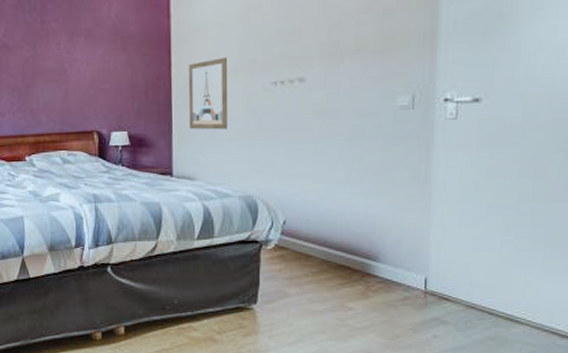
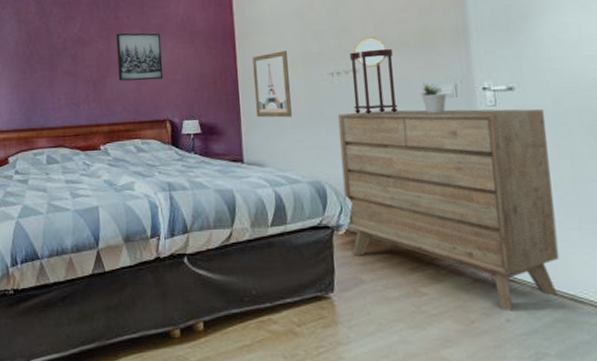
wall art: none [43,38,92,90] -> present [116,33,164,81]
dresser: none [276,122,512,328] -> present [337,109,560,312]
table lamp: none [295,42,347,128] -> present [350,37,398,115]
potted plant: none [371,93,402,128] -> present [419,83,447,114]

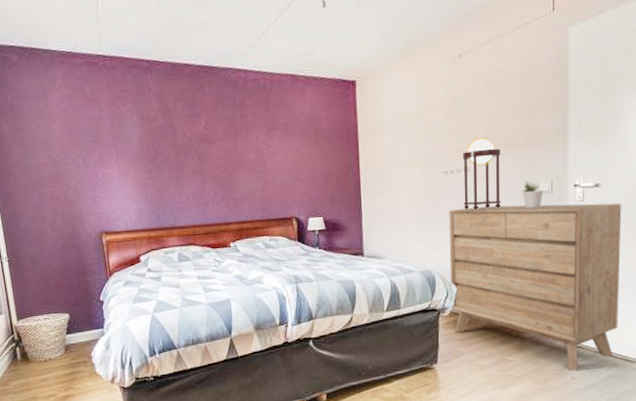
wall art: present [116,33,164,81] -> none [242,131,290,180]
wall art: present [253,51,292,118] -> none [374,150,408,214]

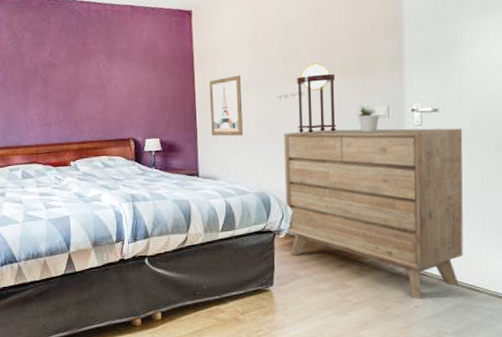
wall art: none [374,150,408,214] -> present [209,75,243,137]

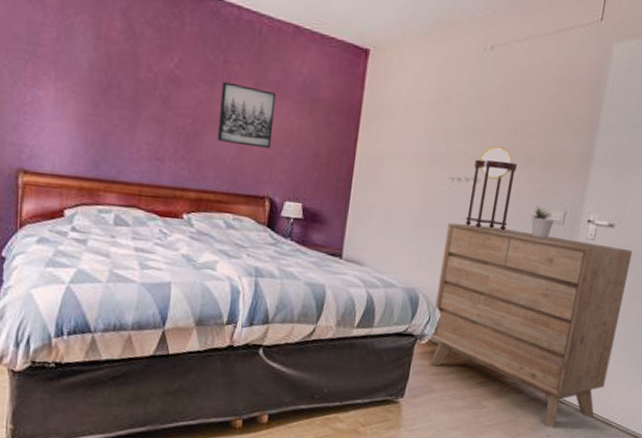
wall art: none [84,58,128,103] -> present [217,81,277,149]
wall art: present [209,75,243,137] -> none [365,142,414,218]

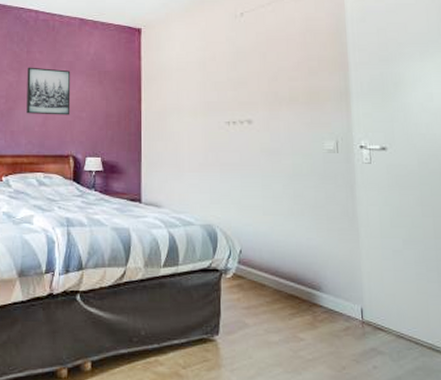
dresser: present [429,223,633,428] -> none [231,160,421,359]
table lamp: present [464,146,518,232] -> none [246,91,285,164]
potted plant: present [530,205,555,239] -> none [305,137,329,167]

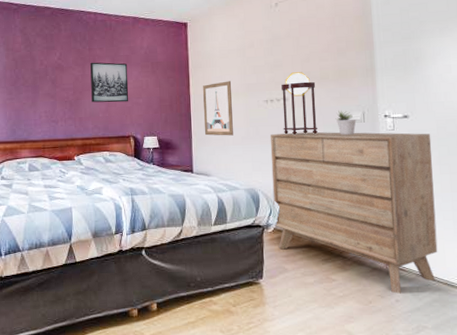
wall art: none [156,97,190,161] -> present [203,81,233,136]
dresser: none [231,160,421,359] -> present [270,131,438,294]
table lamp: none [246,91,285,164] -> present [281,72,318,136]
potted plant: none [305,137,329,167] -> present [335,110,356,136]

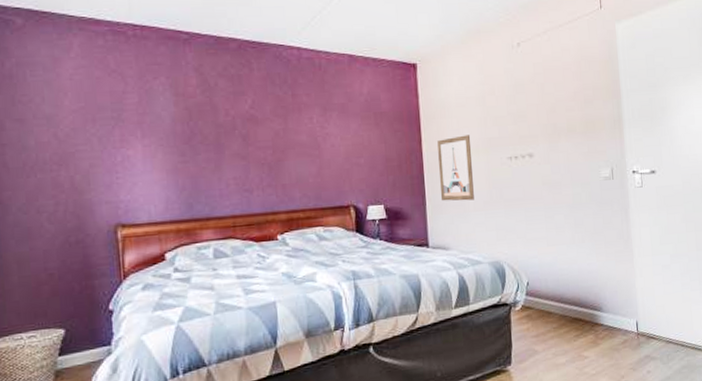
wall art: present [90,62,129,103] -> none [294,112,347,165]
dresser: present [270,131,438,294] -> none [515,189,686,364]
table lamp: present [281,72,318,136] -> none [526,123,566,197]
potted plant: present [335,110,356,136] -> none [584,166,605,195]

